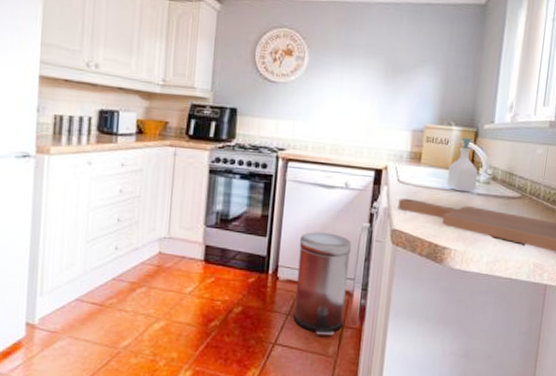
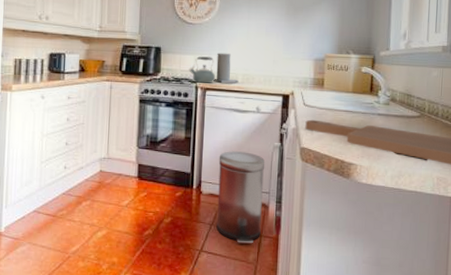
kettle: none [269,121,300,154] -> present [189,56,216,83]
paper towel: none [297,118,326,155] -> present [213,53,239,84]
soap bottle: present [446,138,478,192] -> none [348,64,377,113]

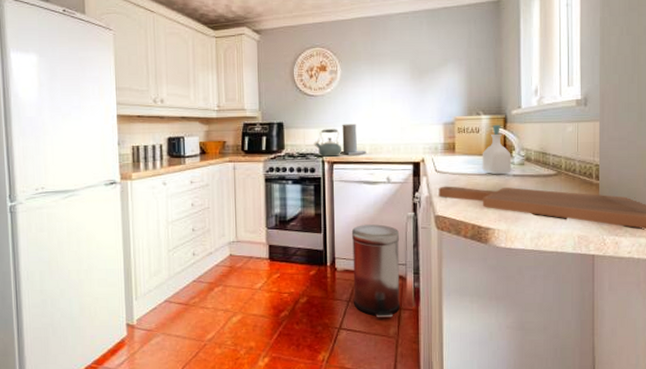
soap bottle: none [348,64,377,113] -> present [482,125,511,175]

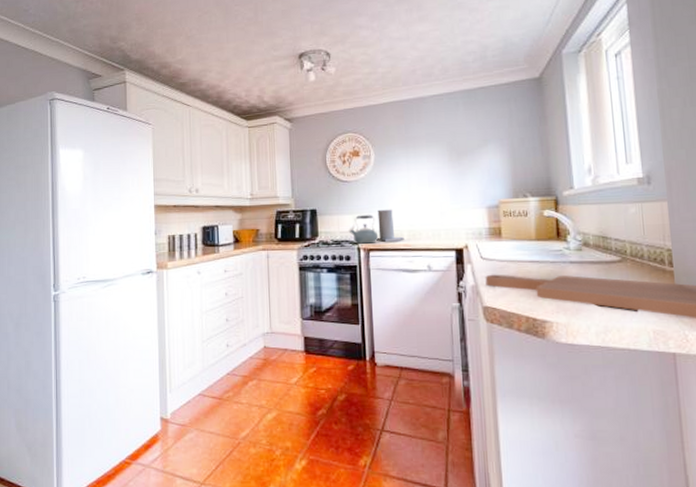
pedal bin: present [351,224,400,318] -> none [391,316,448,420]
soap bottle: present [482,125,511,175] -> none [532,207,567,262]

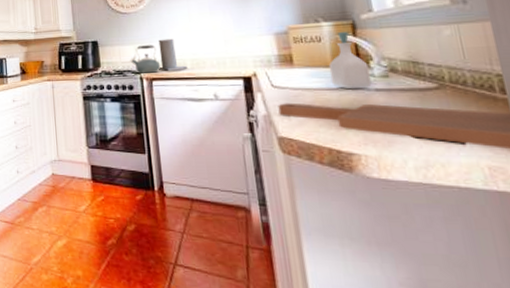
soap bottle: none [532,207,567,262] -> present [328,32,372,89]

